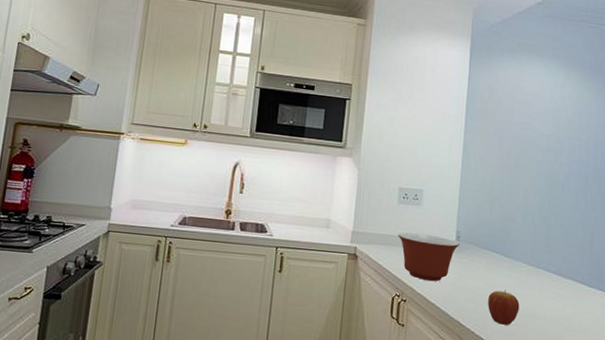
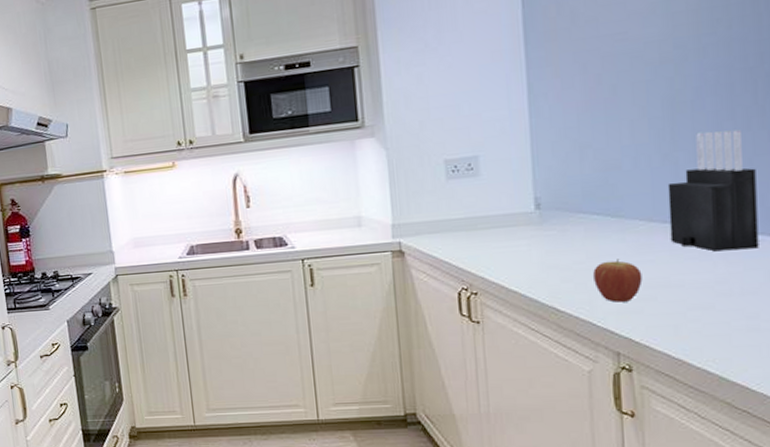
mixing bowl: present [398,232,460,281] -> none [453,209,542,266]
knife block: none [540,205,595,298] -> present [667,129,759,252]

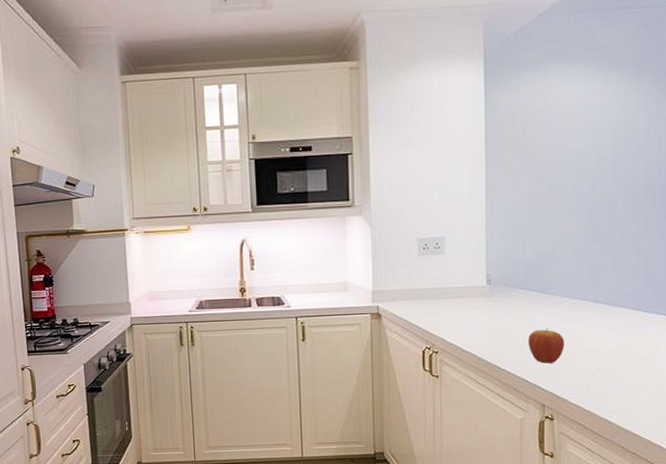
knife block: present [667,129,759,252] -> none [587,228,651,325]

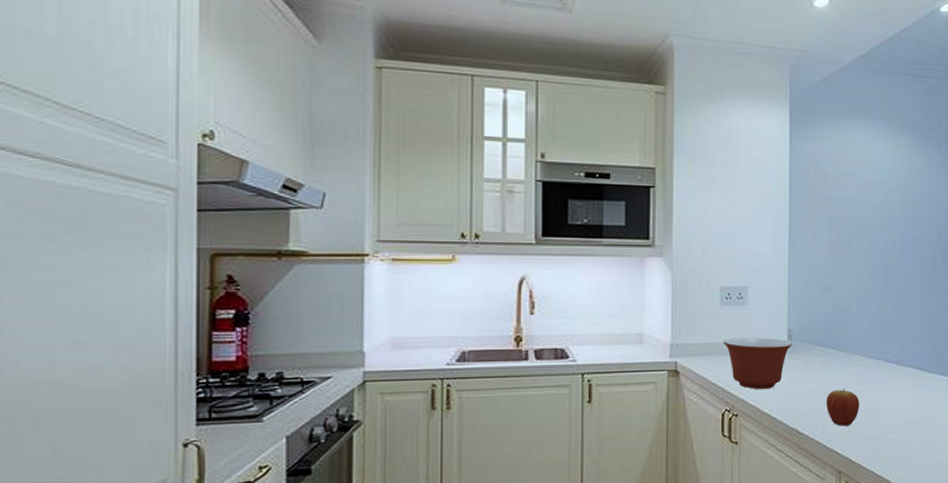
mixing bowl: none [422,282,492,329] -> present [723,337,793,389]

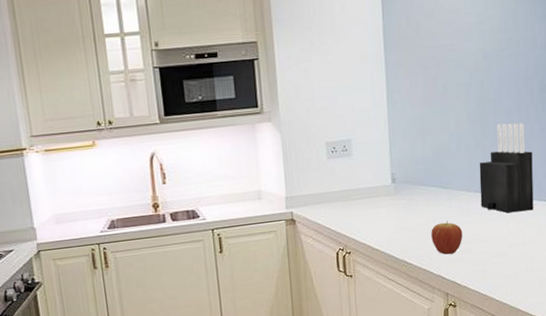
mixing bowl: present [723,337,793,389] -> none [332,183,397,229]
knife block: none [879,287,934,386] -> present [479,122,534,214]

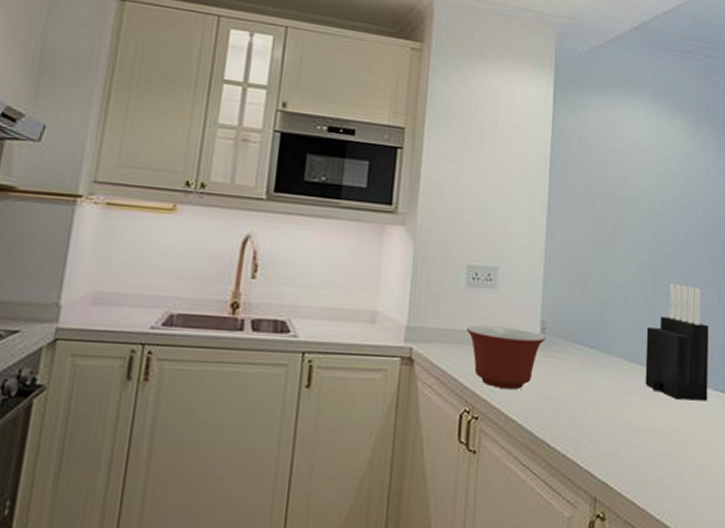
mixing bowl: none [332,183,397,229] -> present [466,325,546,389]
fruit: present [431,221,463,255] -> none [582,396,621,443]

